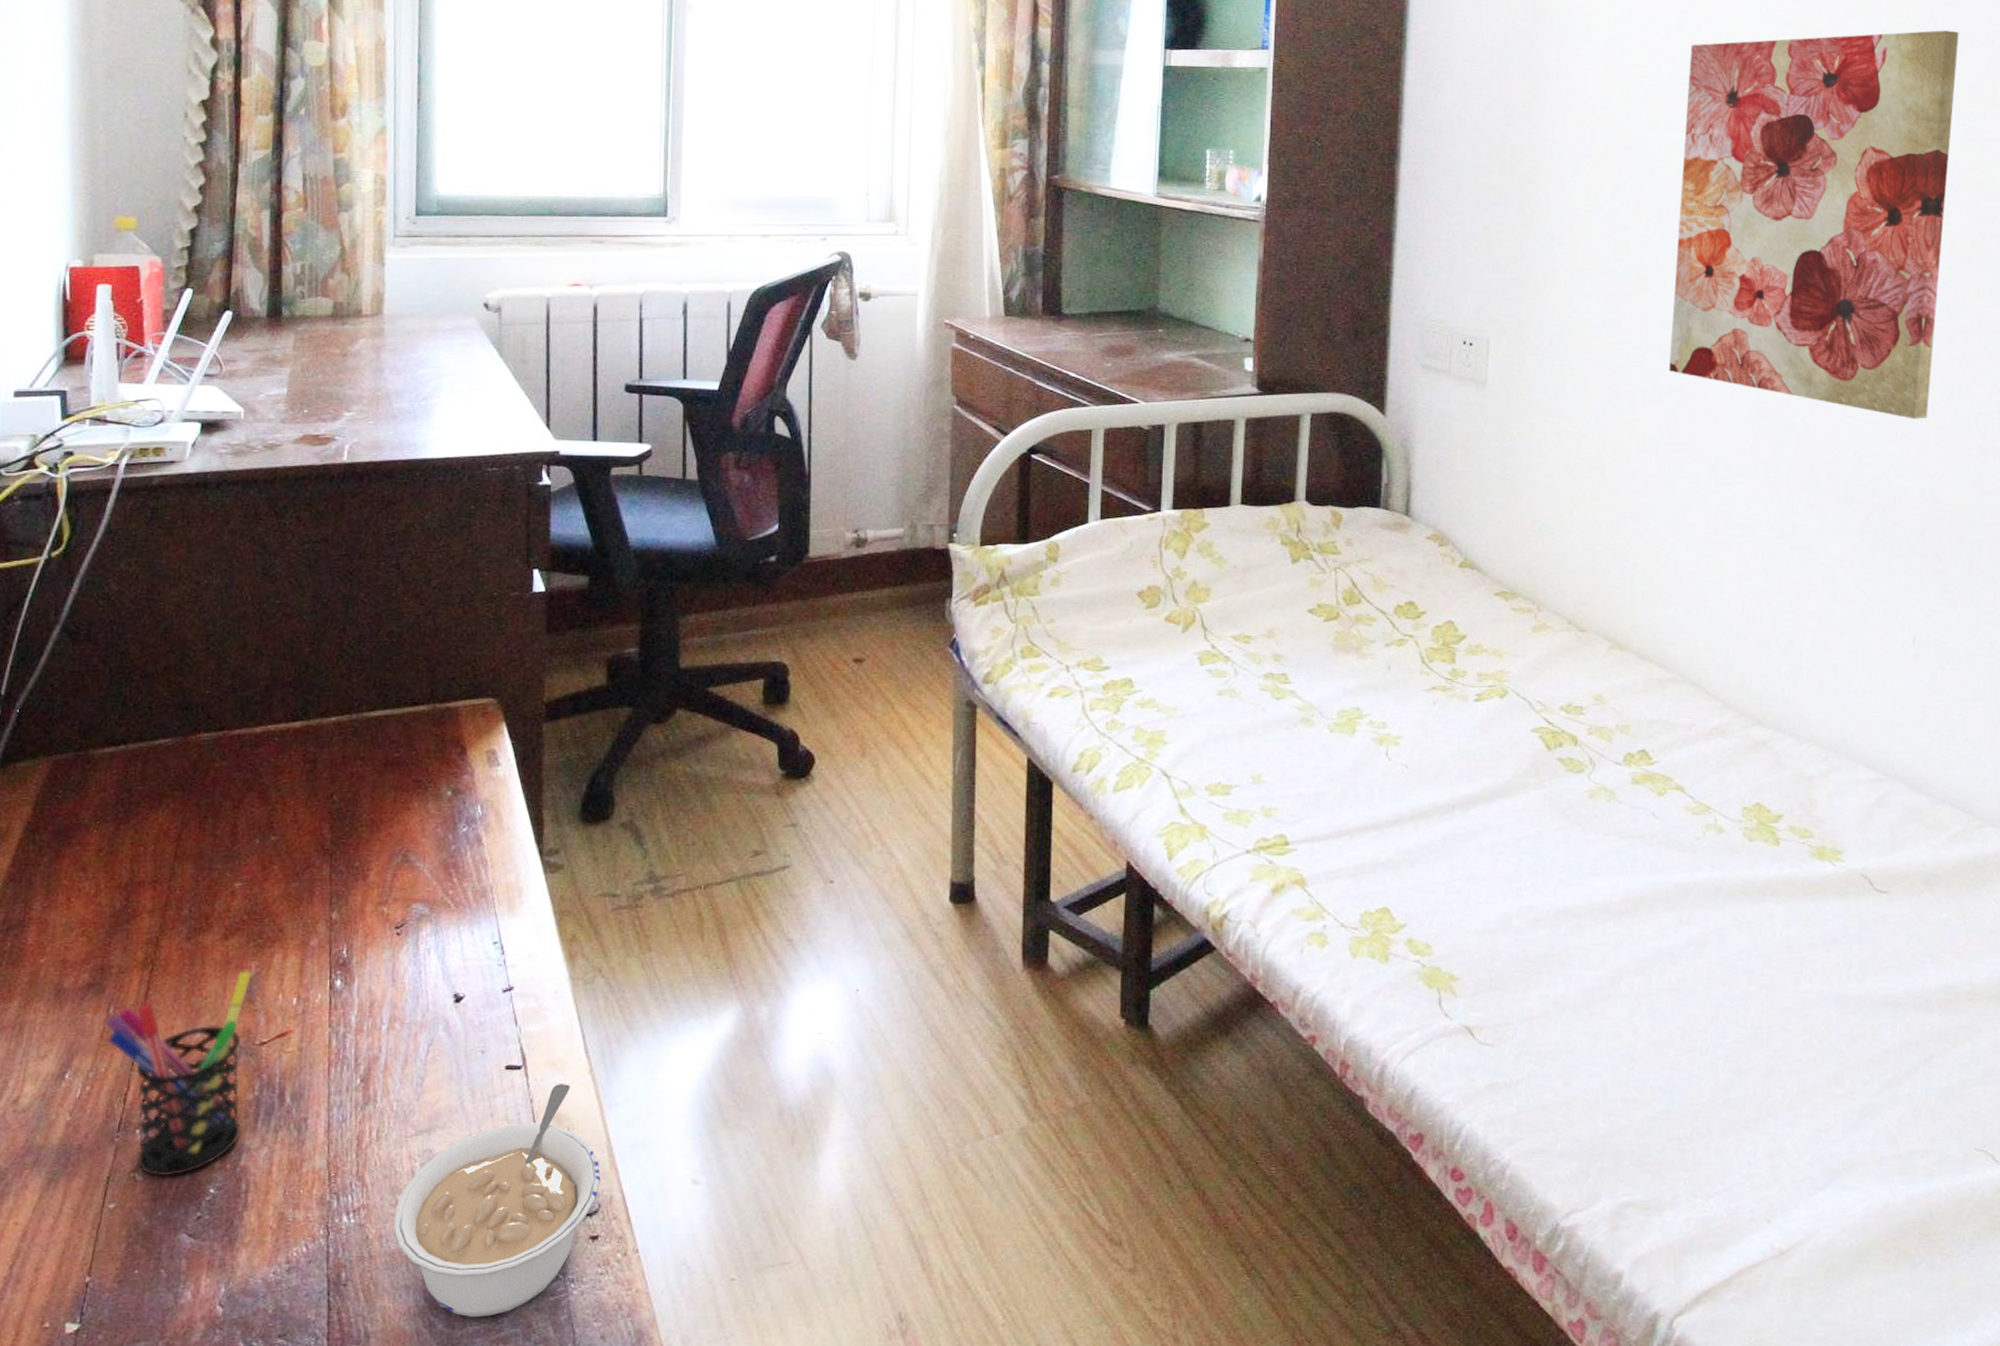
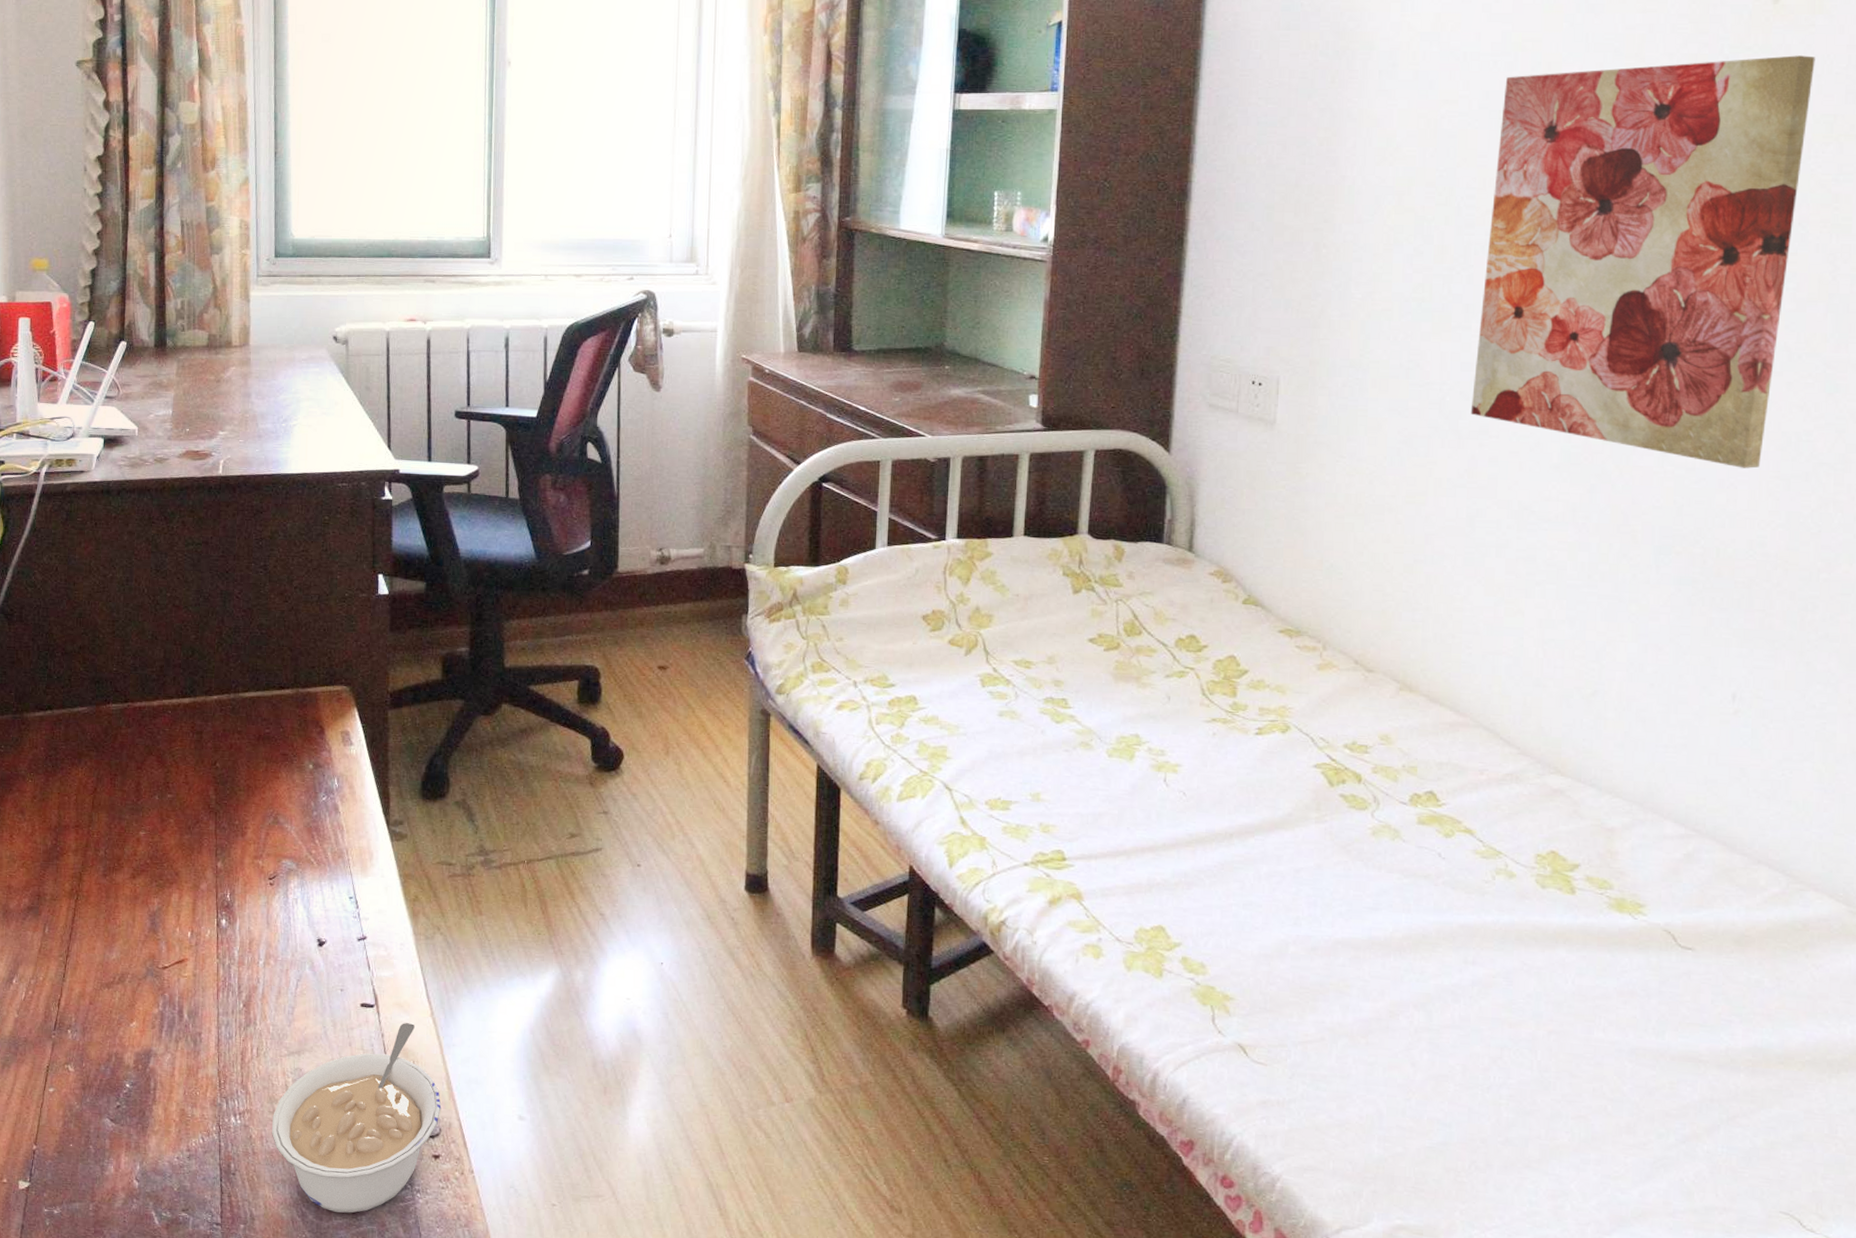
pen holder: present [105,971,252,1177] -> none [42,906,155,1071]

